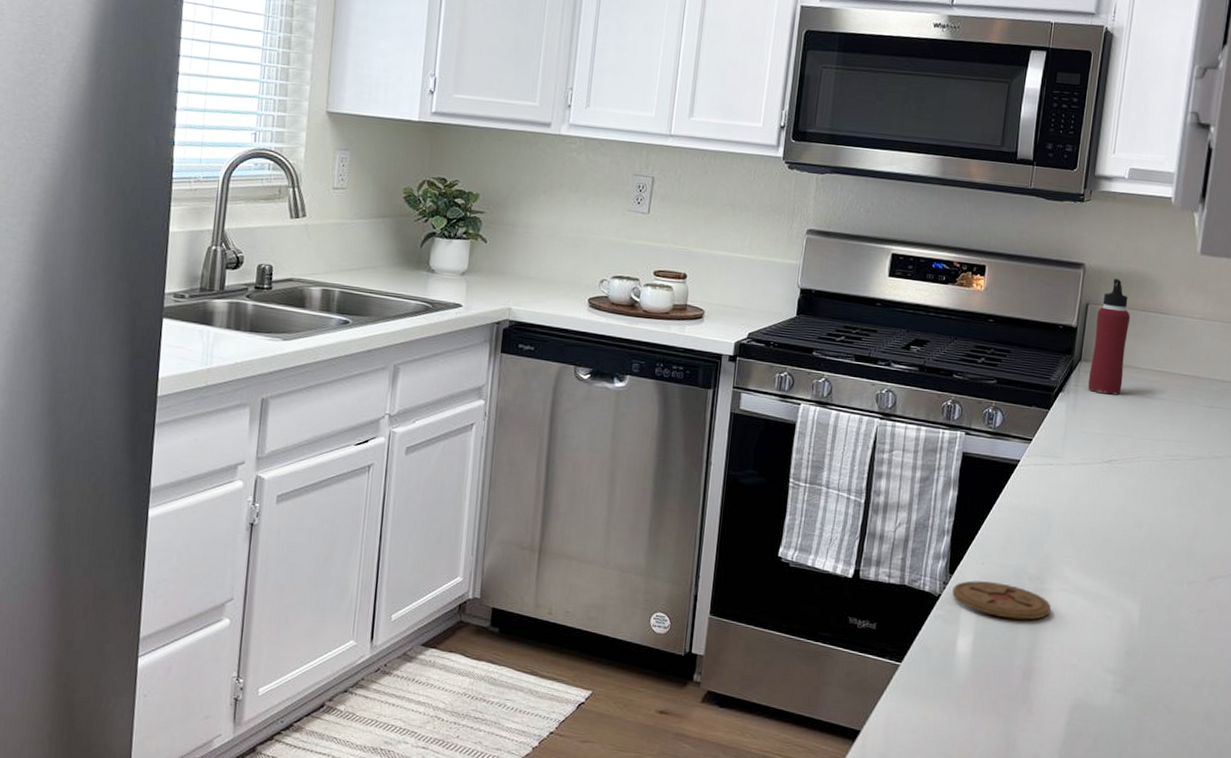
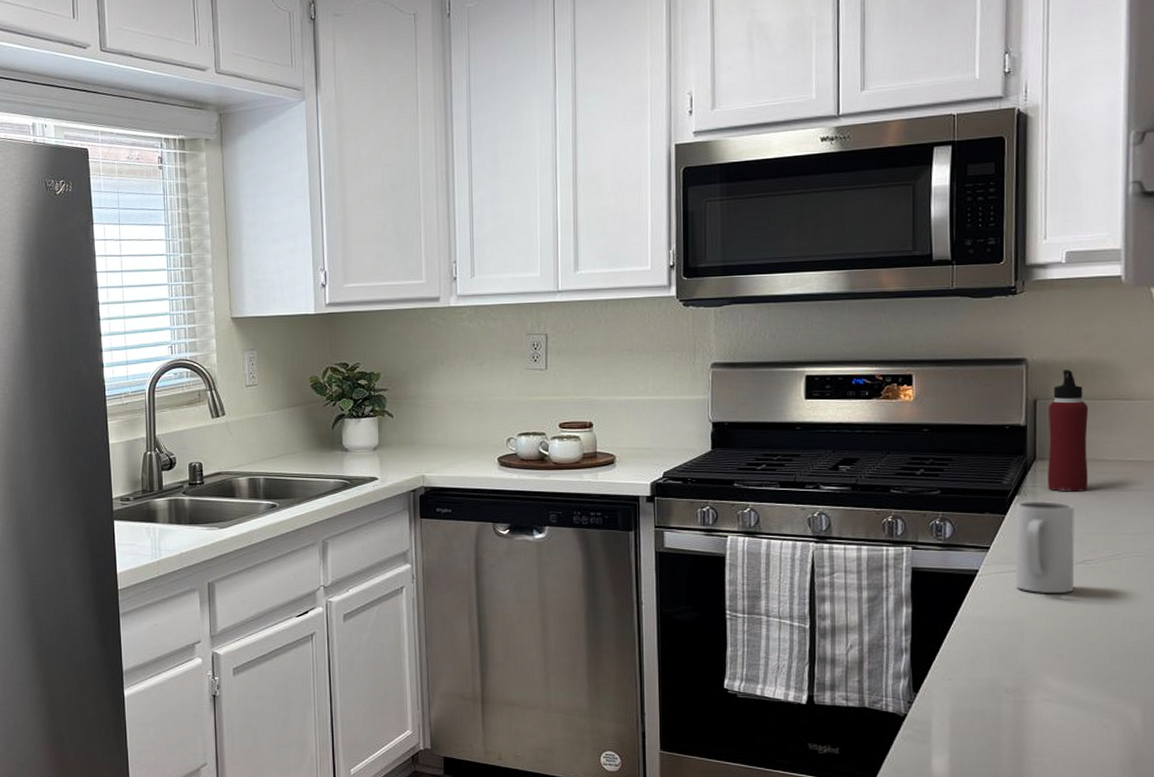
coaster: present [952,580,1051,620] -> none [919,696,1035,734]
mug: none [1050,399,1108,489] -> present [1015,501,1075,593]

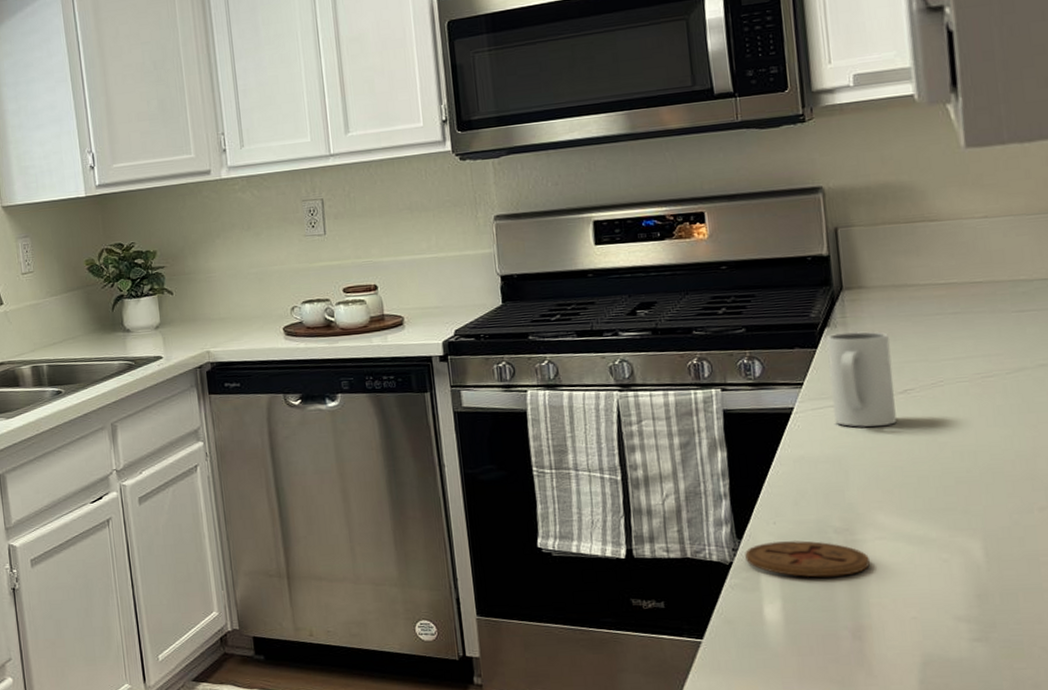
coaster: none [919,696,1035,734] -> present [745,540,870,578]
water bottle: present [1048,369,1088,492] -> none [850,194,901,320]

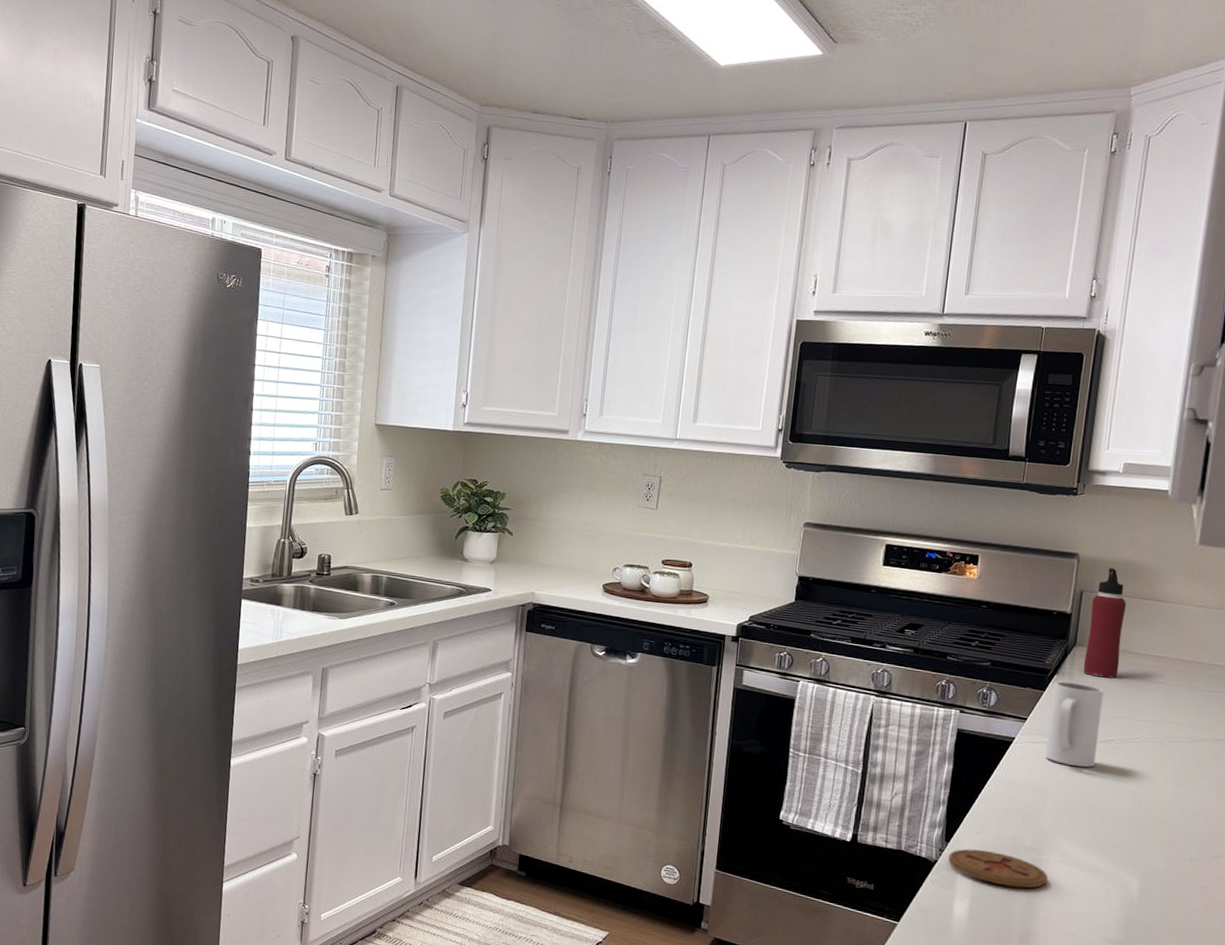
water bottle: none [850,194,901,320] -> present [1083,567,1126,678]

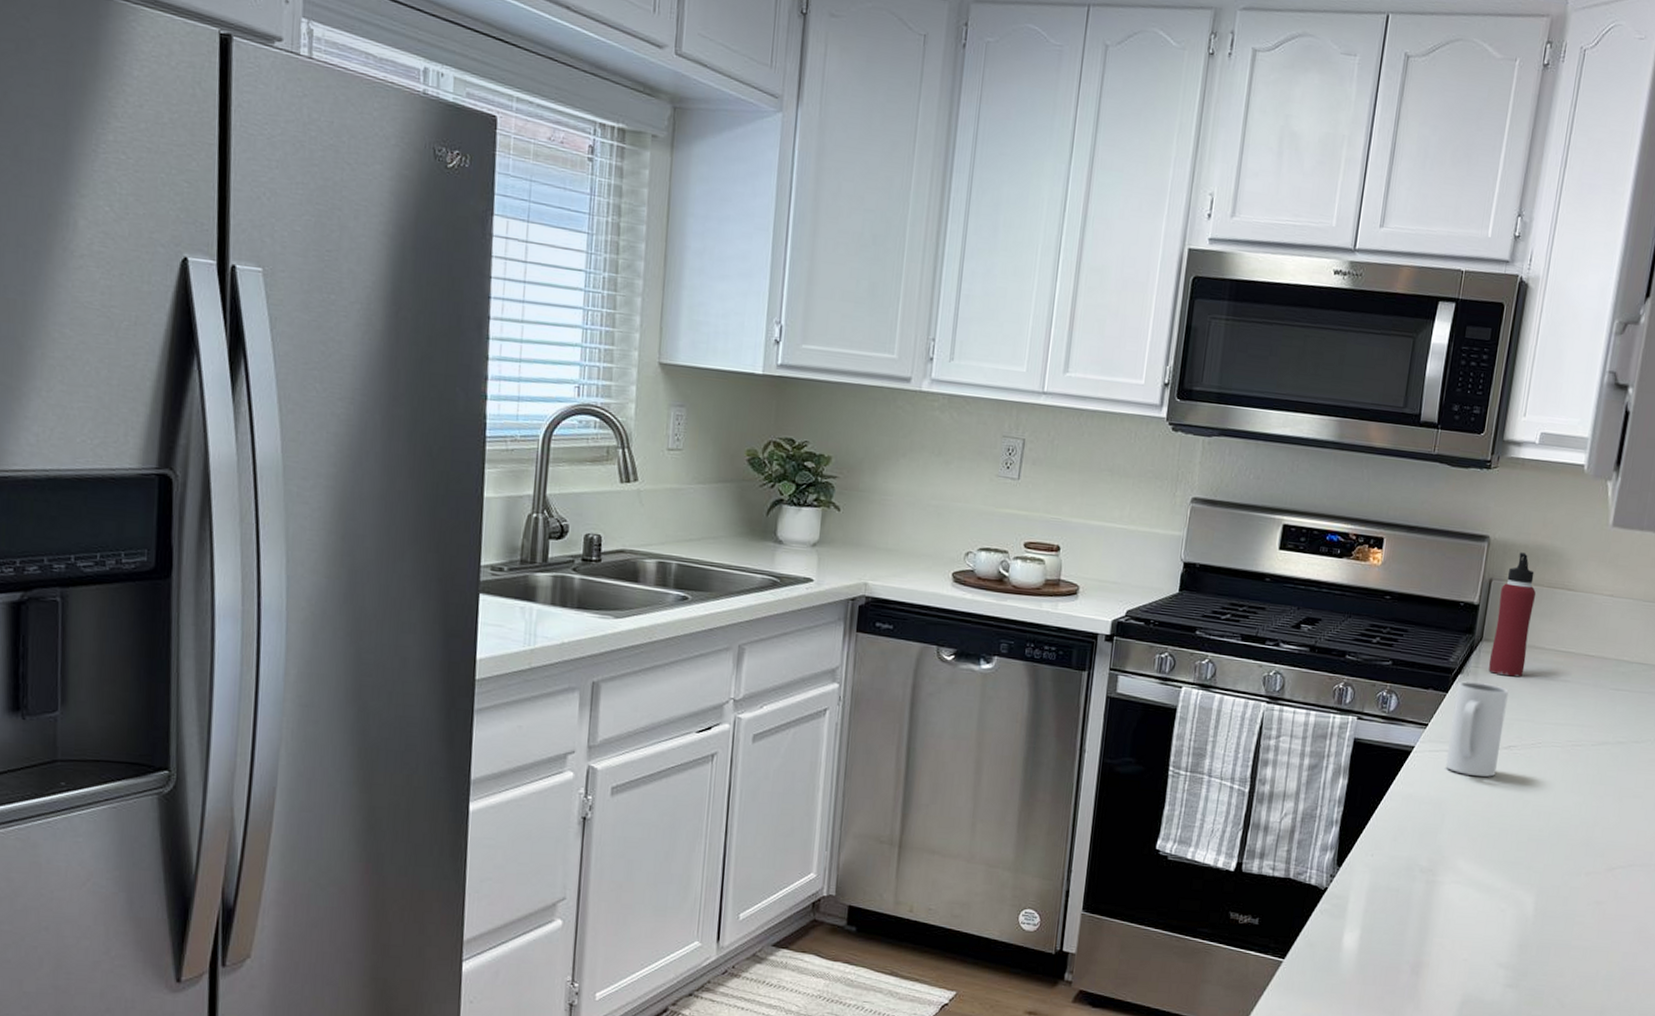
coaster: present [948,848,1048,889] -> none [1339,872,1443,914]

